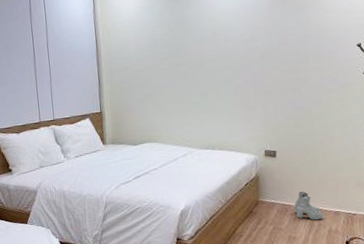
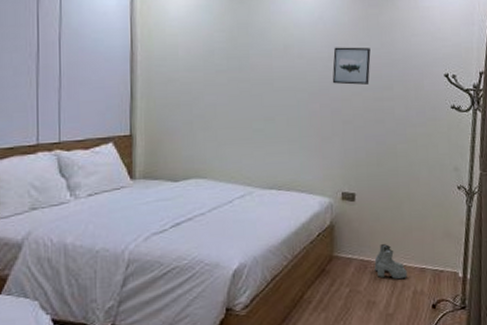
wall art: none [254,27,288,61] -> present [332,47,371,85]

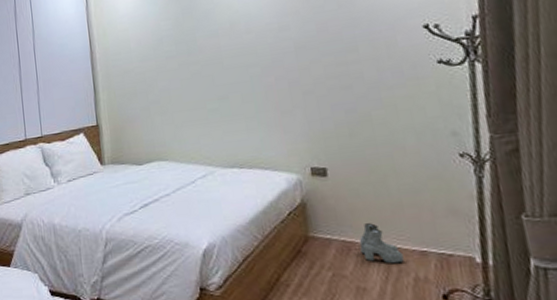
wall art: present [332,47,371,85] -> none [283,10,329,54]

